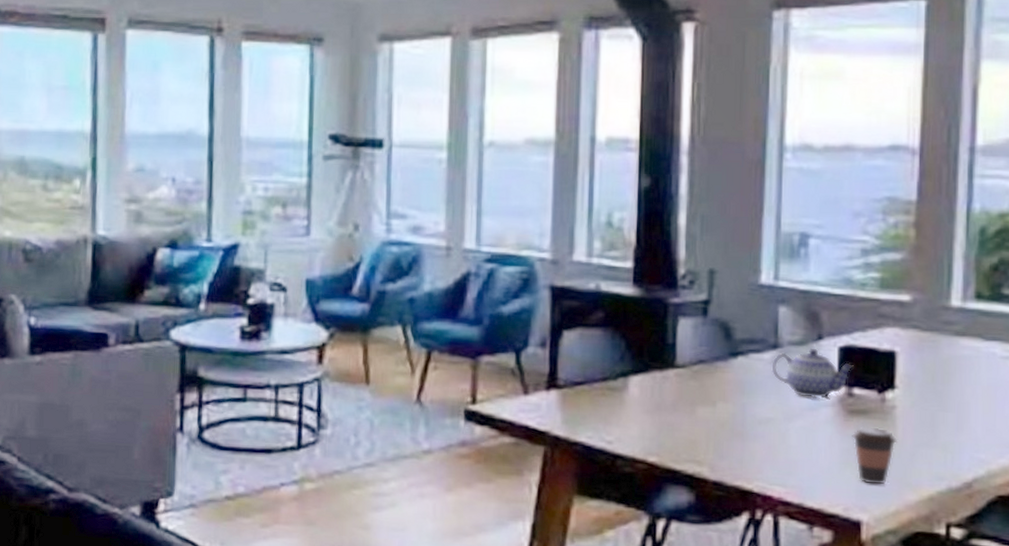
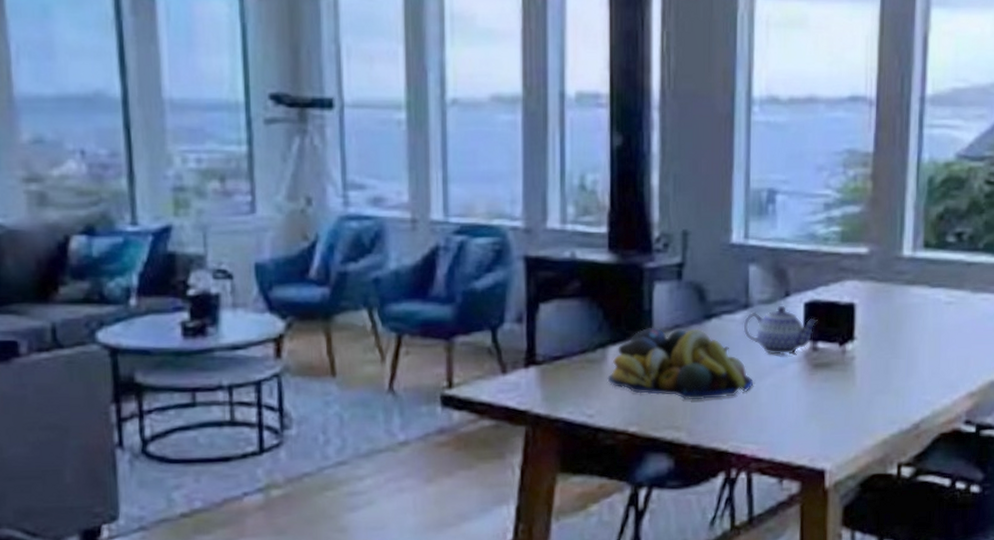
fruit bowl: none [628,360,782,436] -> present [607,327,754,400]
coffee cup: present [852,426,897,485] -> none [816,378,856,434]

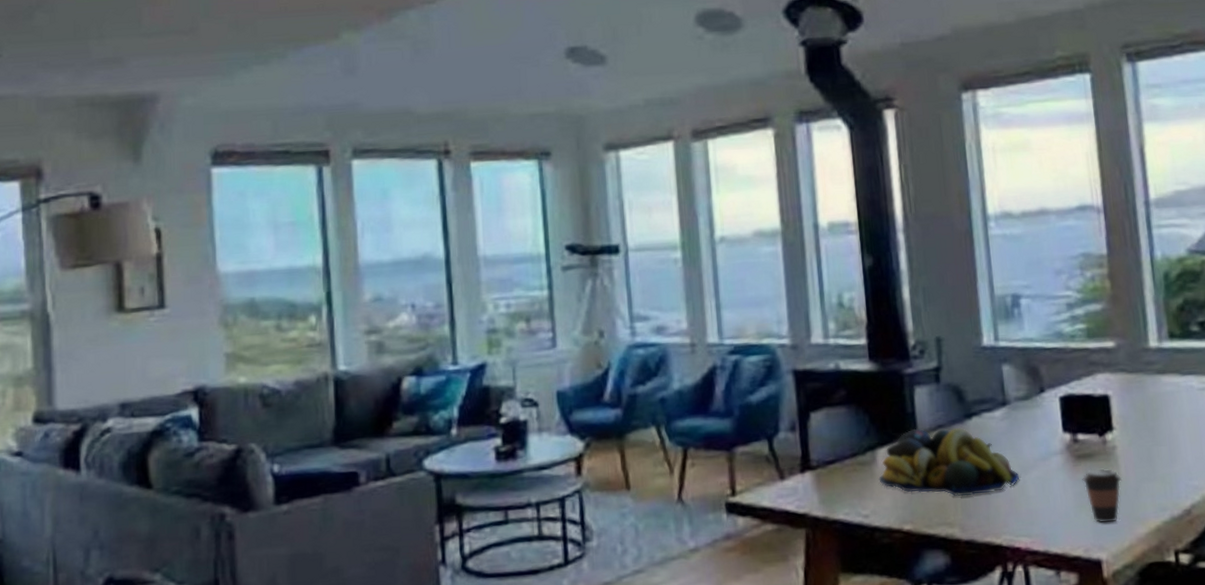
teapot: present [743,305,818,355] -> none [1002,401,1075,449]
coffee cup: none [816,378,856,434] -> present [1082,468,1122,523]

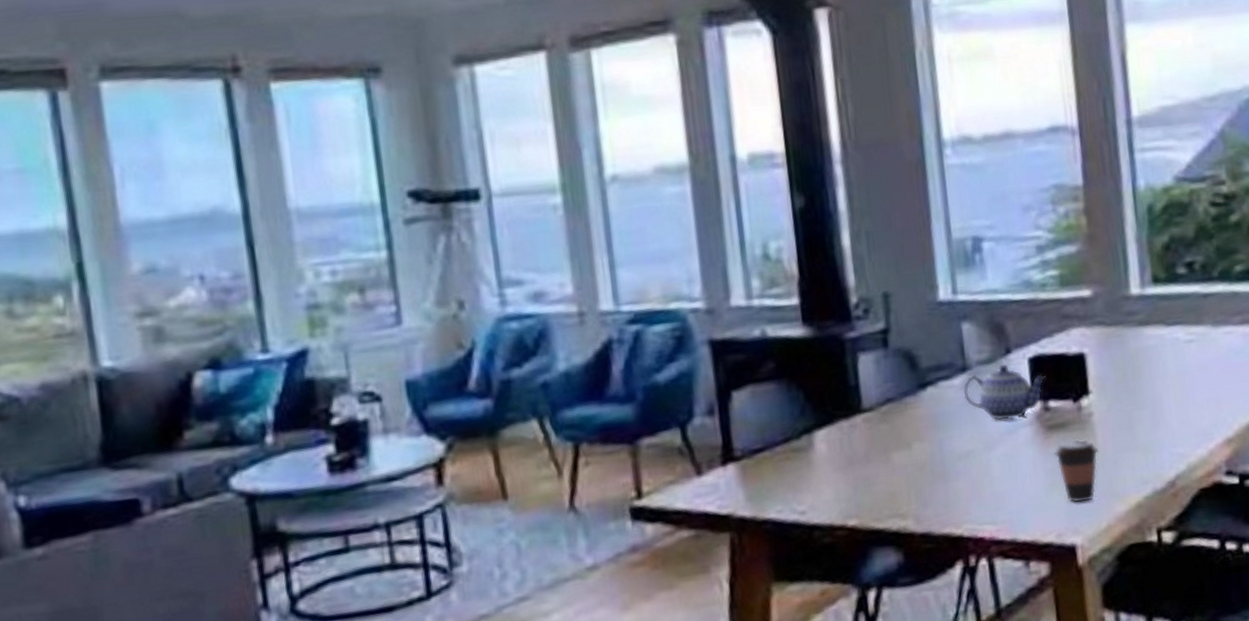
fruit bowl: present [878,427,1020,496] -> none [817,400,983,482]
teapot: none [1002,401,1075,449] -> present [962,364,1046,421]

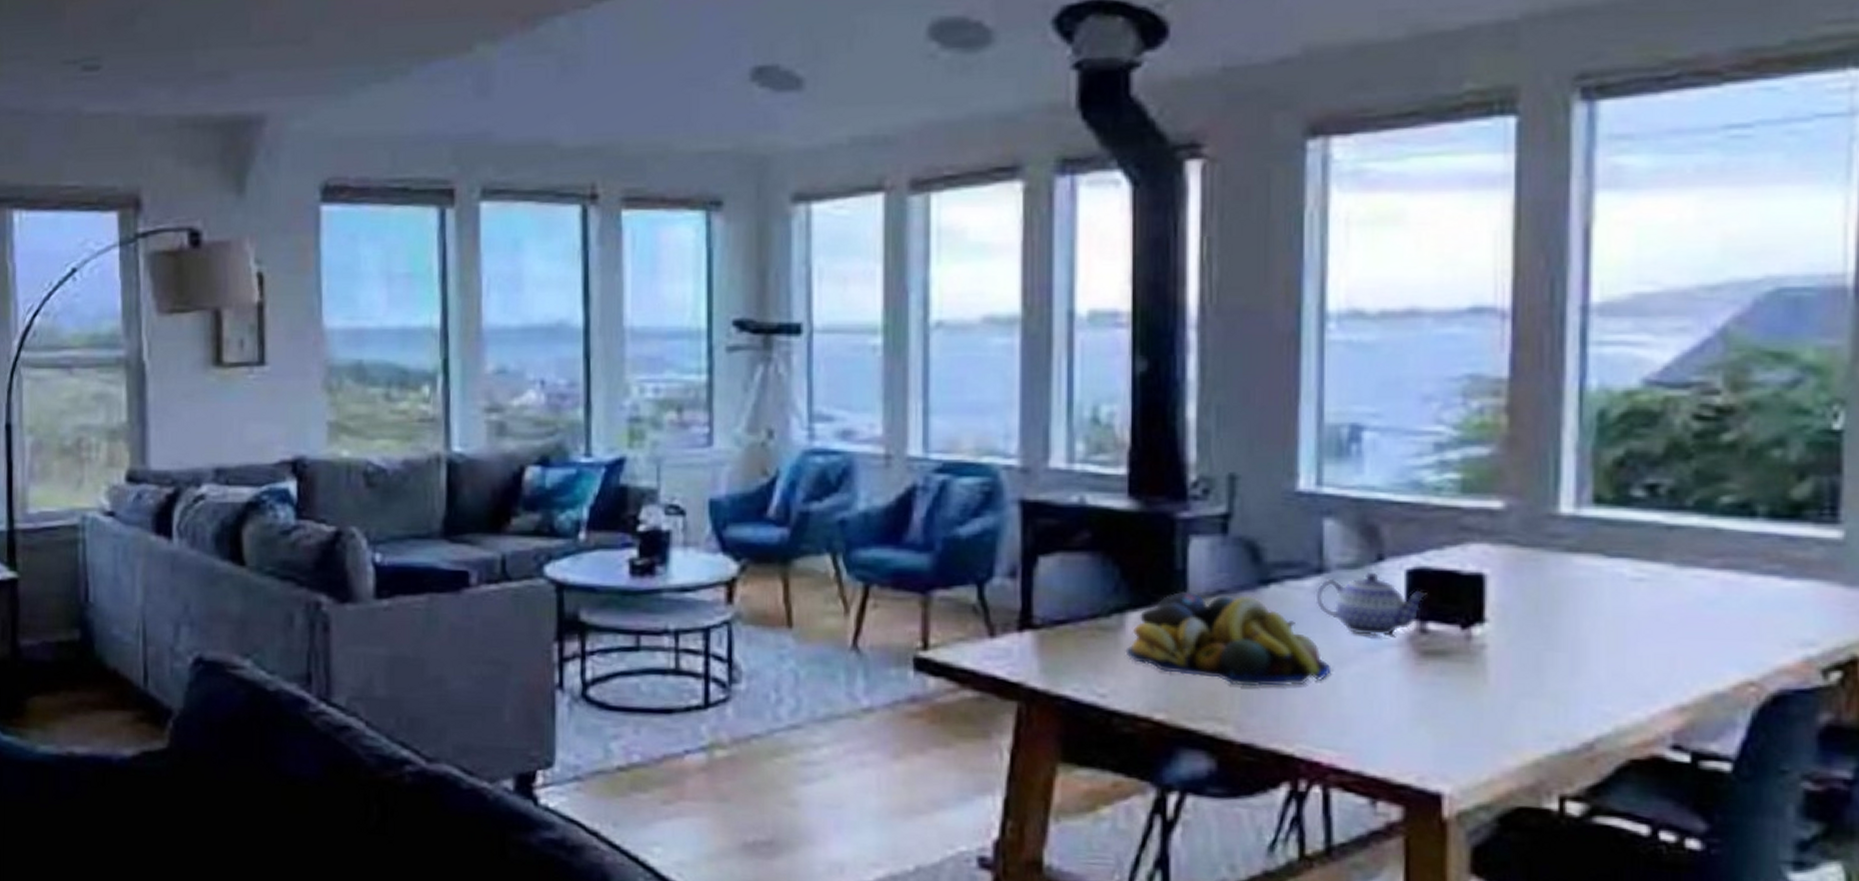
fruit bowl: none [817,400,983,482] -> present [1125,591,1332,686]
coffee cup: present [1054,439,1099,503] -> none [1426,671,1489,747]

